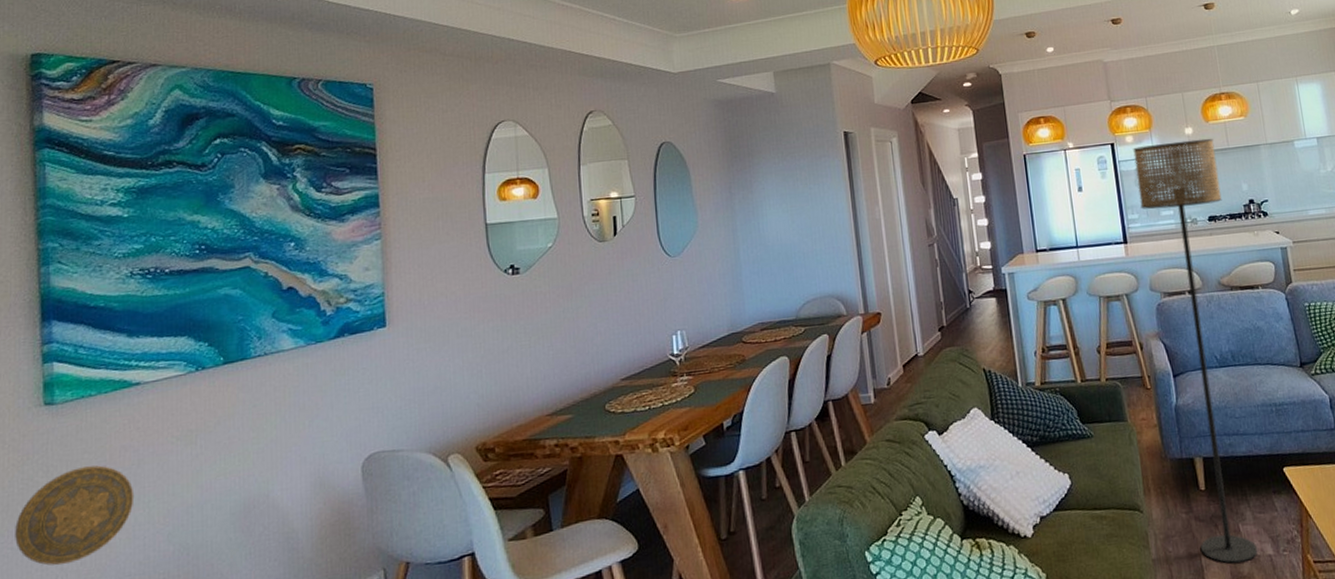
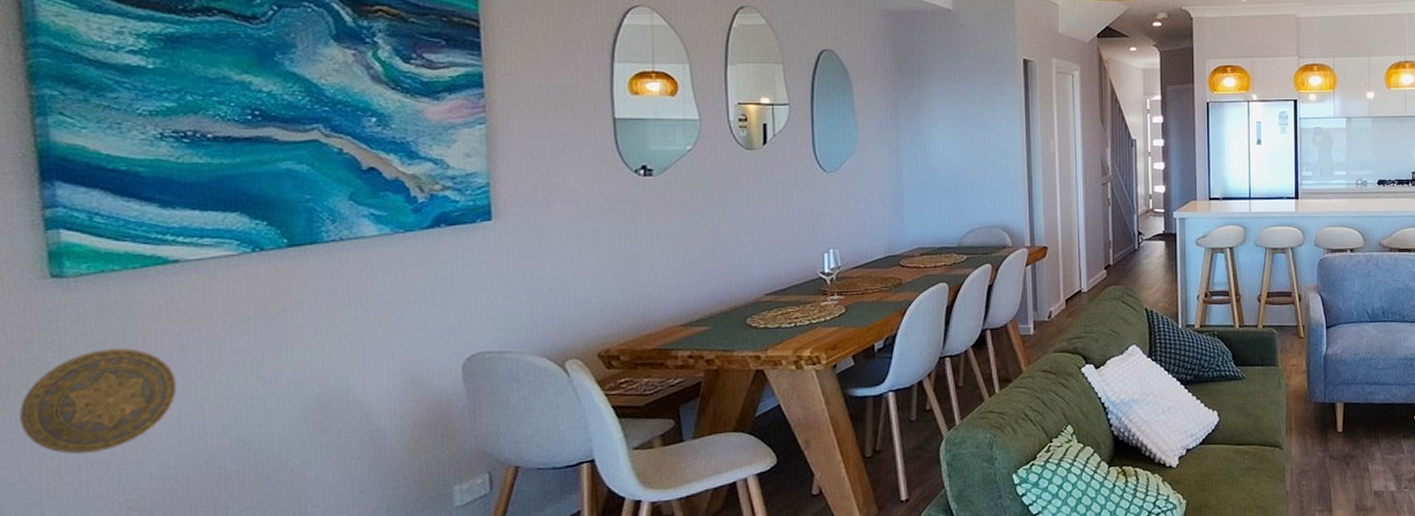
floor lamp: present [1133,138,1258,563] -> none [1315,104,1393,497]

